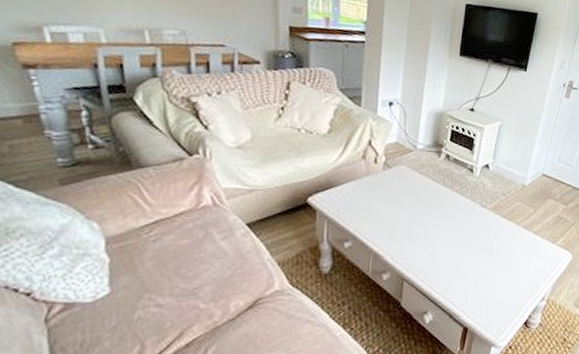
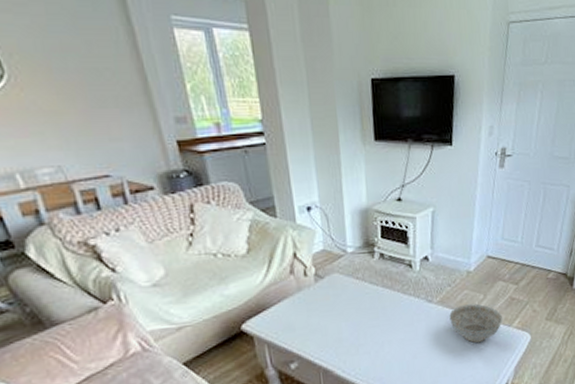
decorative bowl: none [499,215,549,253] -> present [449,304,503,343]

